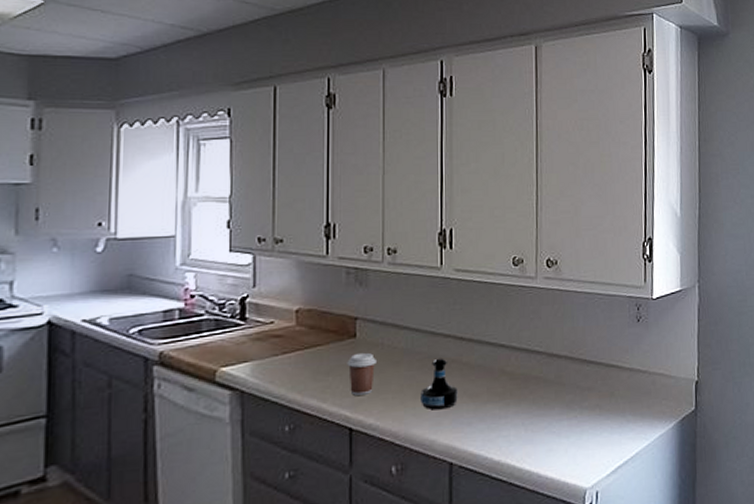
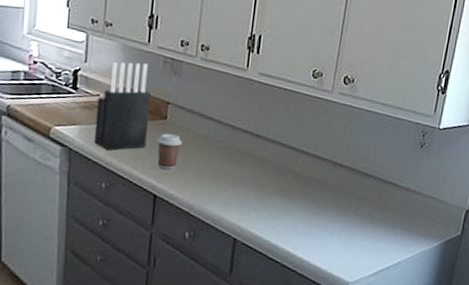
knife block: none [272,278,334,386] -> present [94,62,151,151]
tequila bottle: present [420,358,458,410] -> none [215,149,248,194]

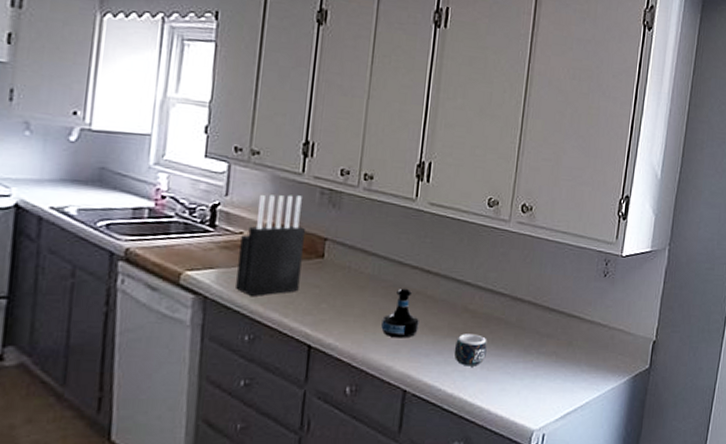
coffee cup: present [157,133,182,170] -> none [312,273,342,315]
tequila bottle: none [215,149,248,194] -> present [381,288,419,338]
mug: none [278,193,309,223] -> present [453,334,487,367]

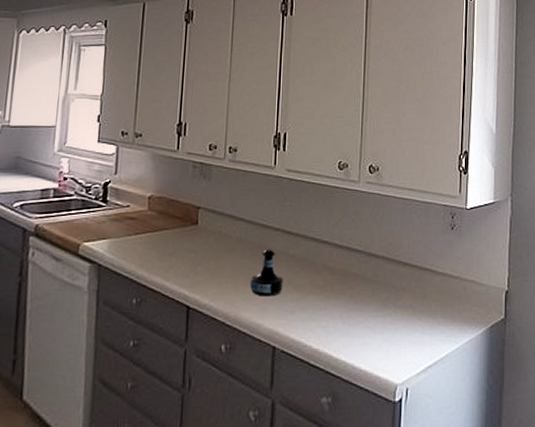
knife block: present [236,194,305,297] -> none [124,170,181,264]
mug: present [453,334,487,367] -> none [316,290,347,322]

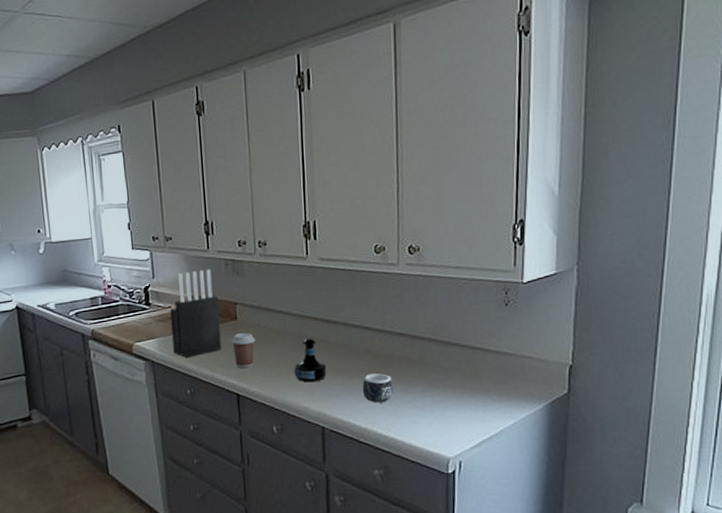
knife block: none [124,170,181,264] -> present [170,269,222,359]
coffee cup: none [188,238,214,277] -> present [231,332,255,368]
mug: none [316,290,347,322] -> present [362,373,393,403]

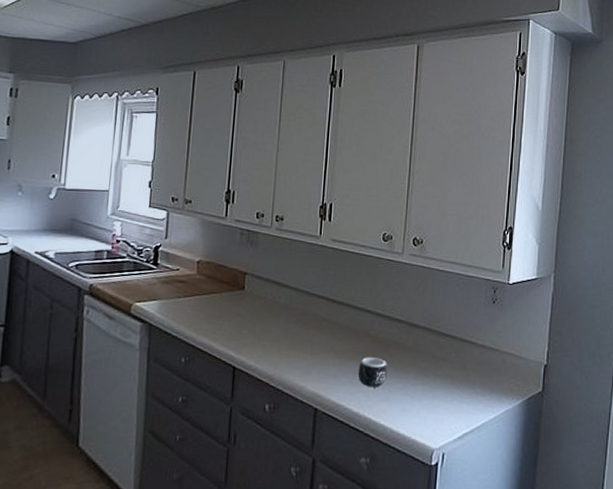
knife block: present [170,269,222,359] -> none [174,236,229,325]
coffee cup: present [231,332,255,368] -> none [235,303,260,340]
tequila bottle: present [294,338,327,383] -> none [294,315,326,361]

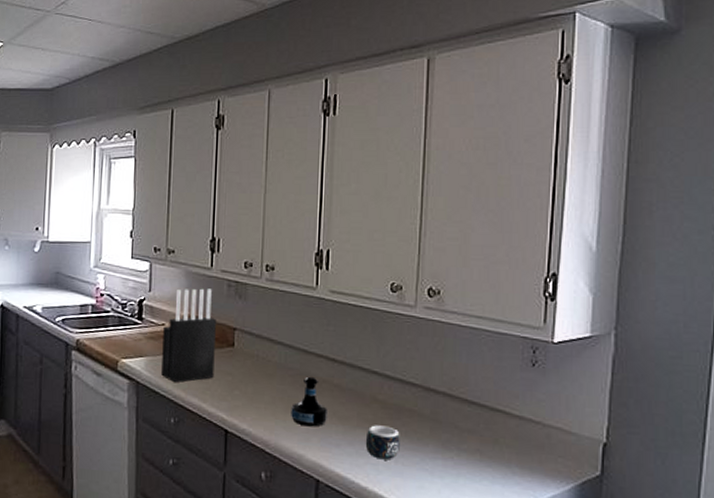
knife block: none [174,236,229,325] -> present [161,288,216,383]
tequila bottle: none [294,315,326,361] -> present [291,376,327,427]

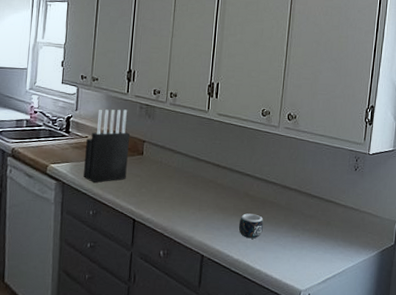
tequila bottle: present [291,376,327,427] -> none [184,178,212,216]

